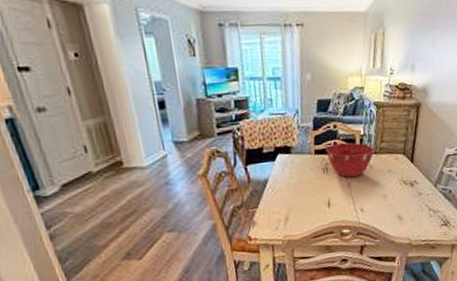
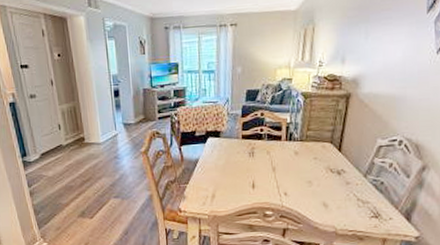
mixing bowl: present [325,142,375,178] -> none [252,129,301,163]

